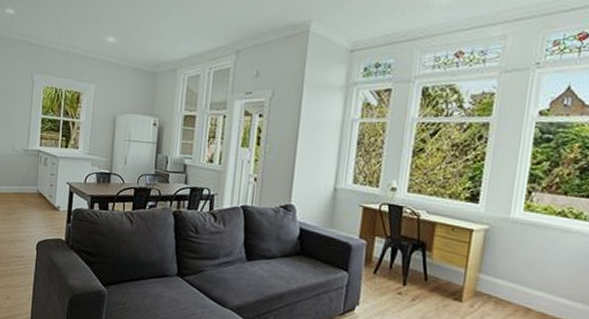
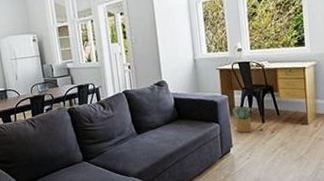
potted plant: none [368,257,393,293] -> present [232,106,252,133]

